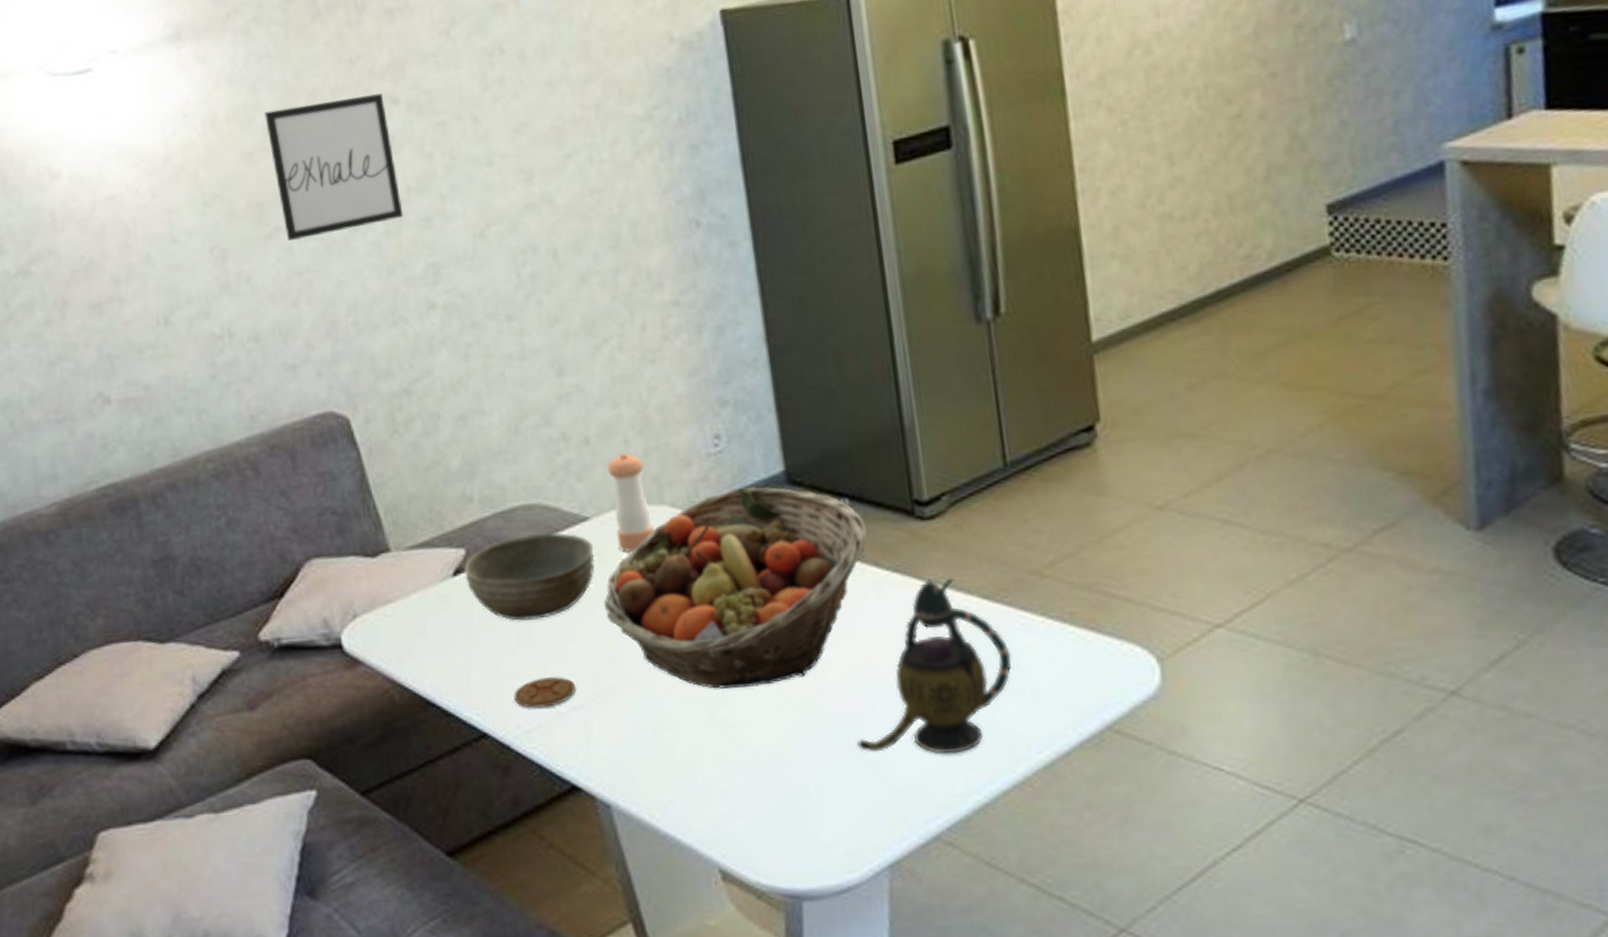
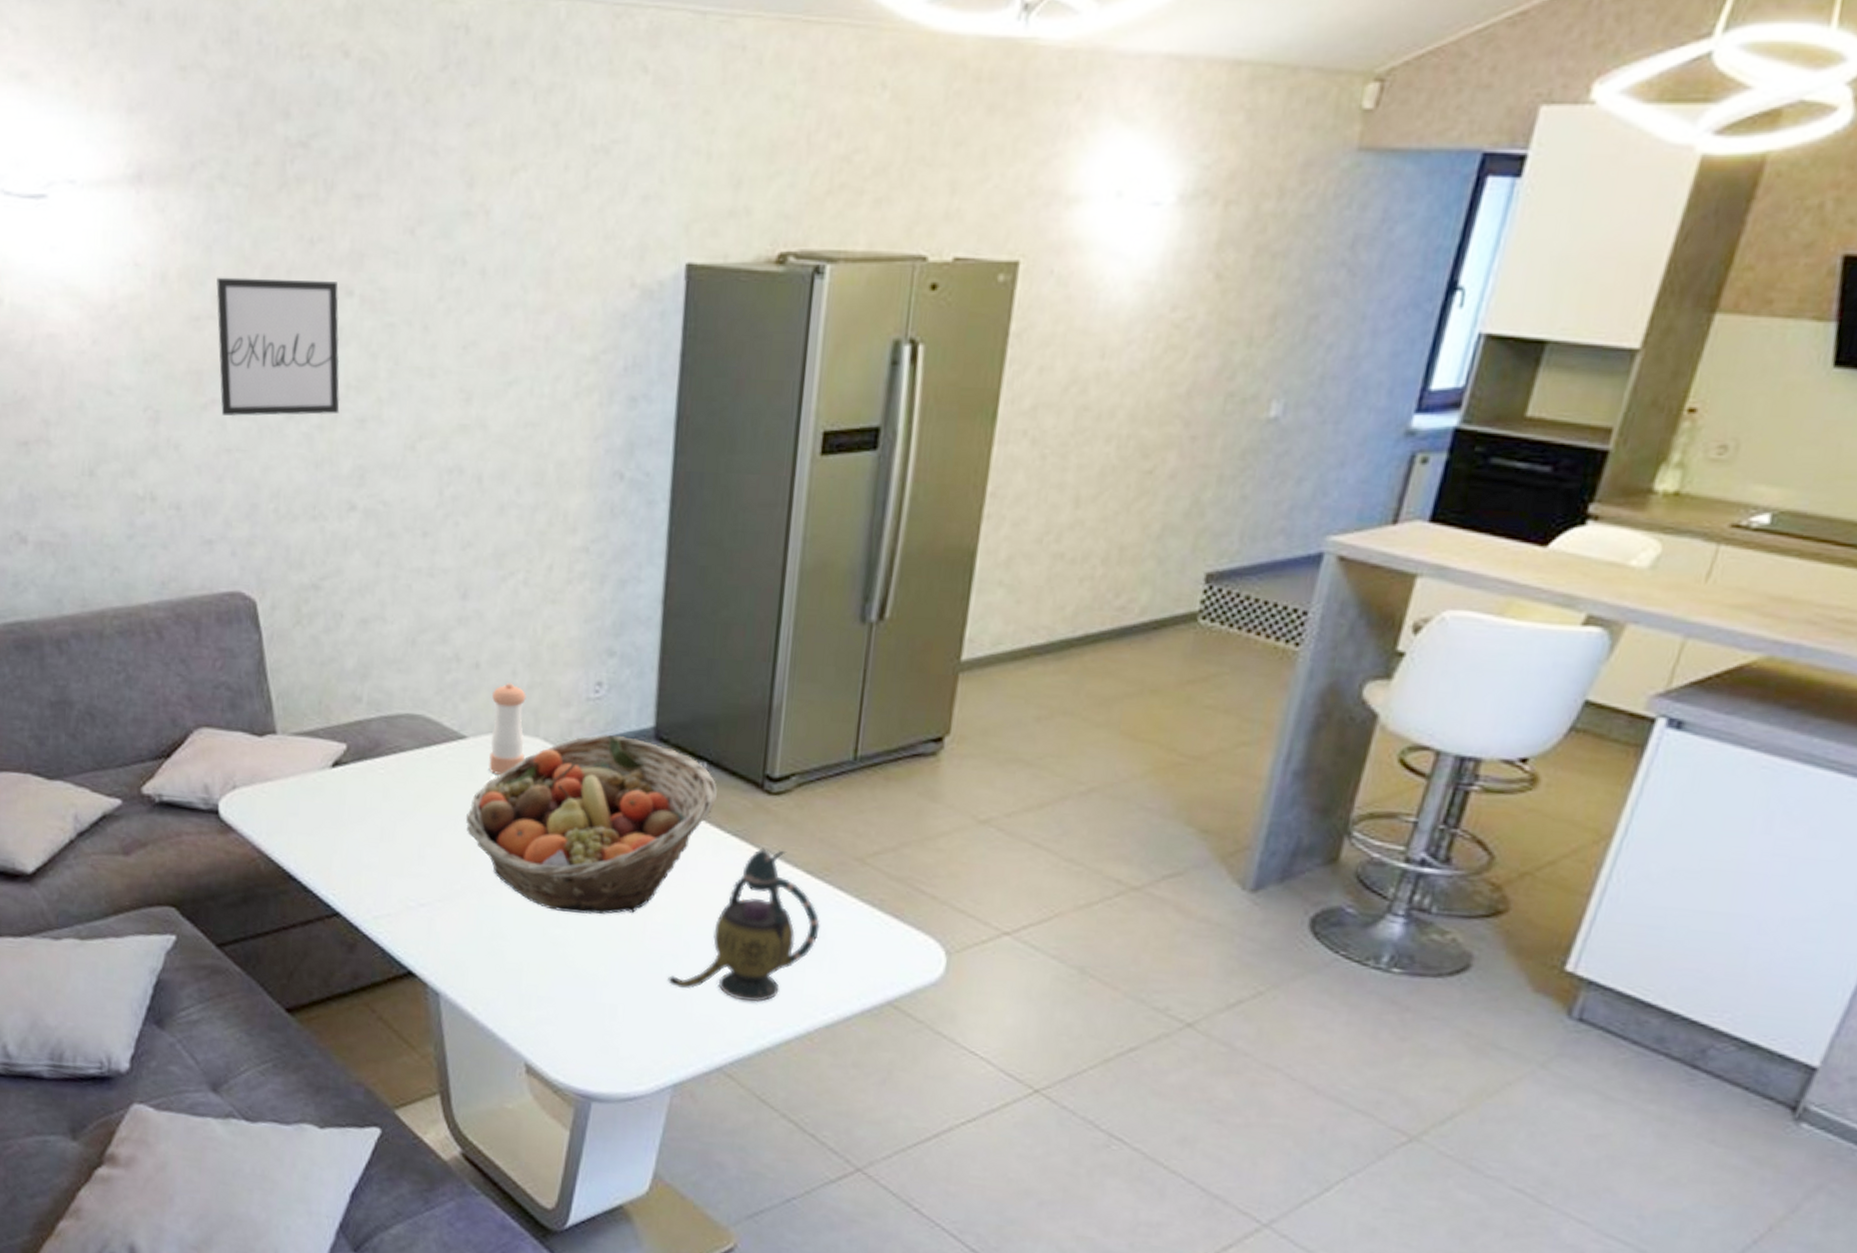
bowl: present [463,531,595,621] -> none [341,741,466,820]
coaster: present [513,677,575,709] -> none [369,873,426,900]

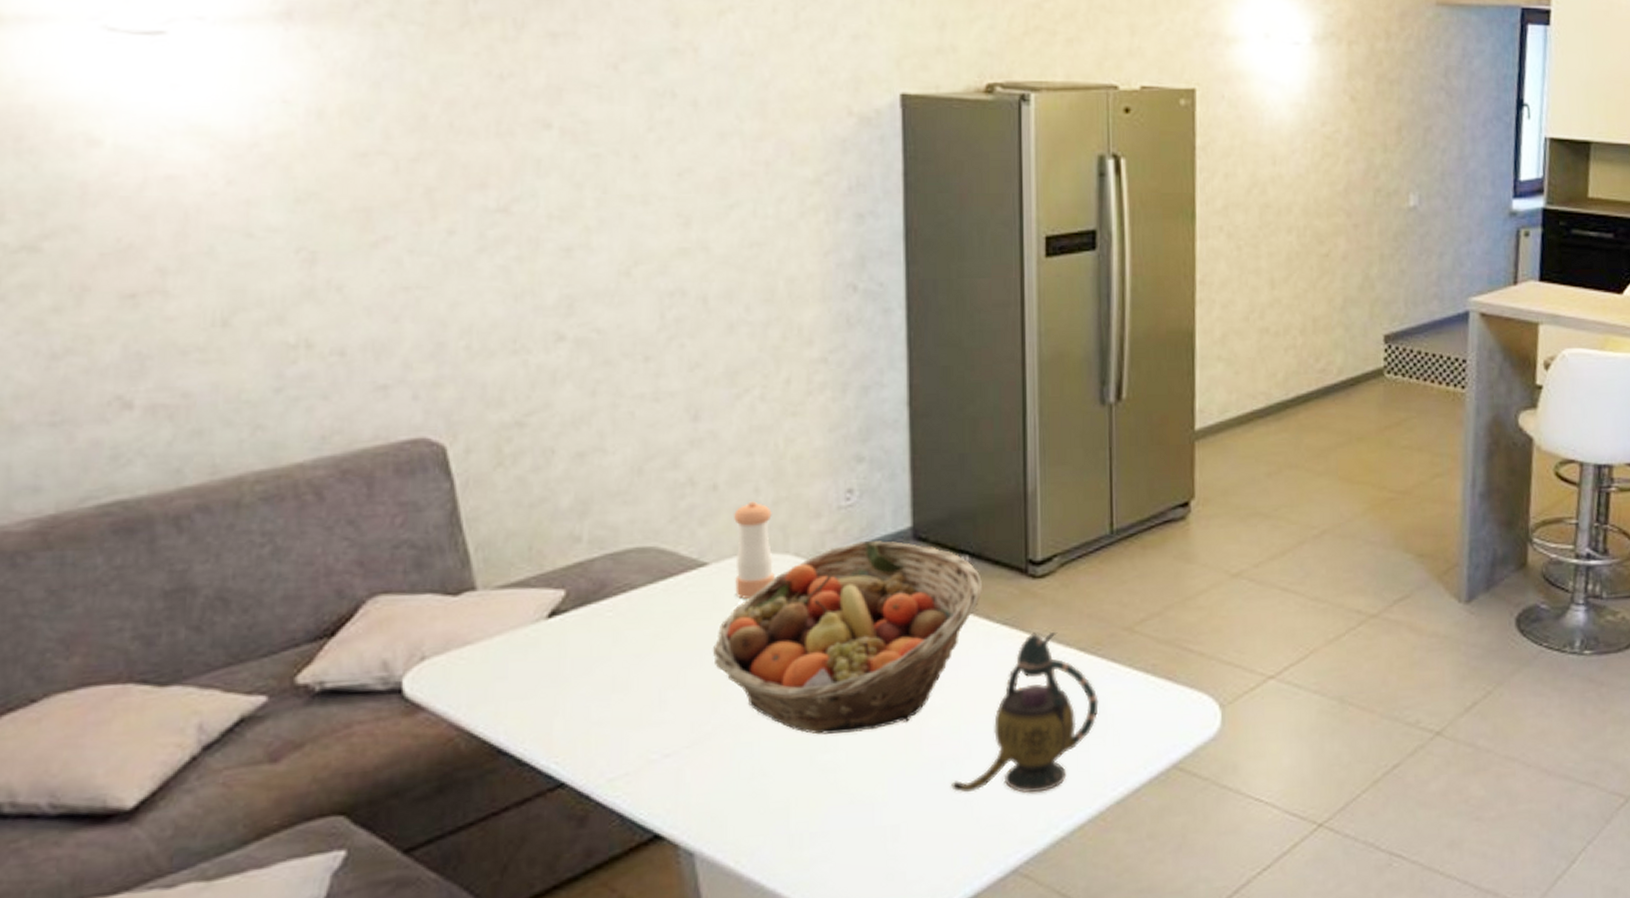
wall art: present [216,277,340,416] -> none [387,113,541,252]

